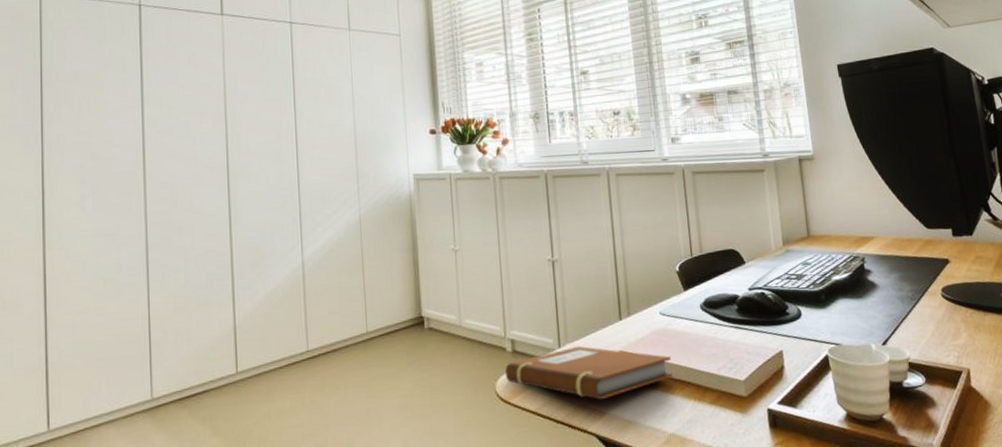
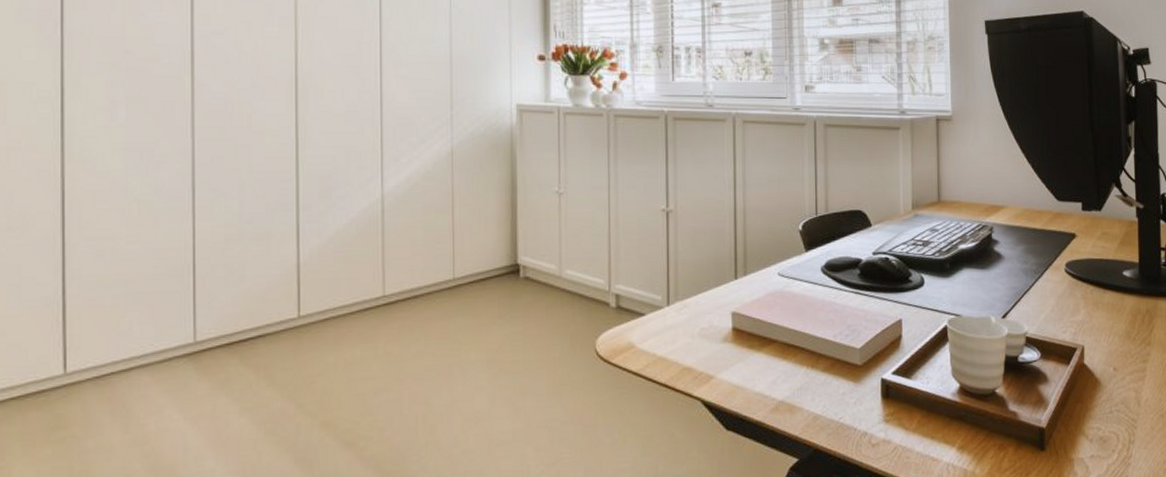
notebook: present [505,345,674,400] -> none [608,304,788,363]

